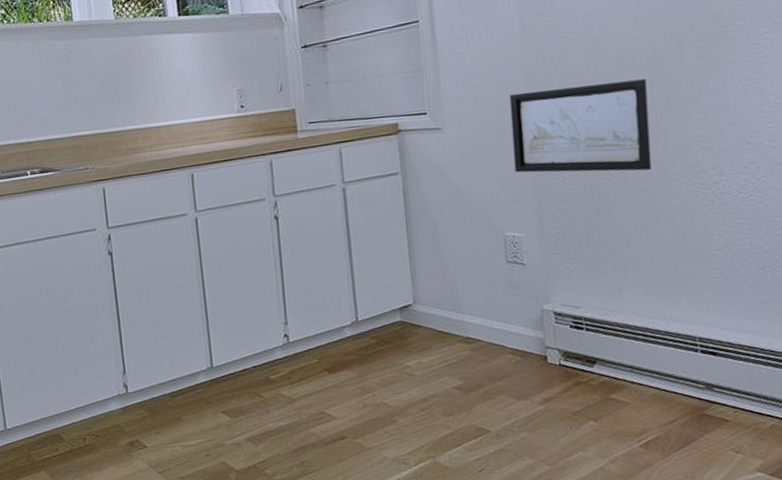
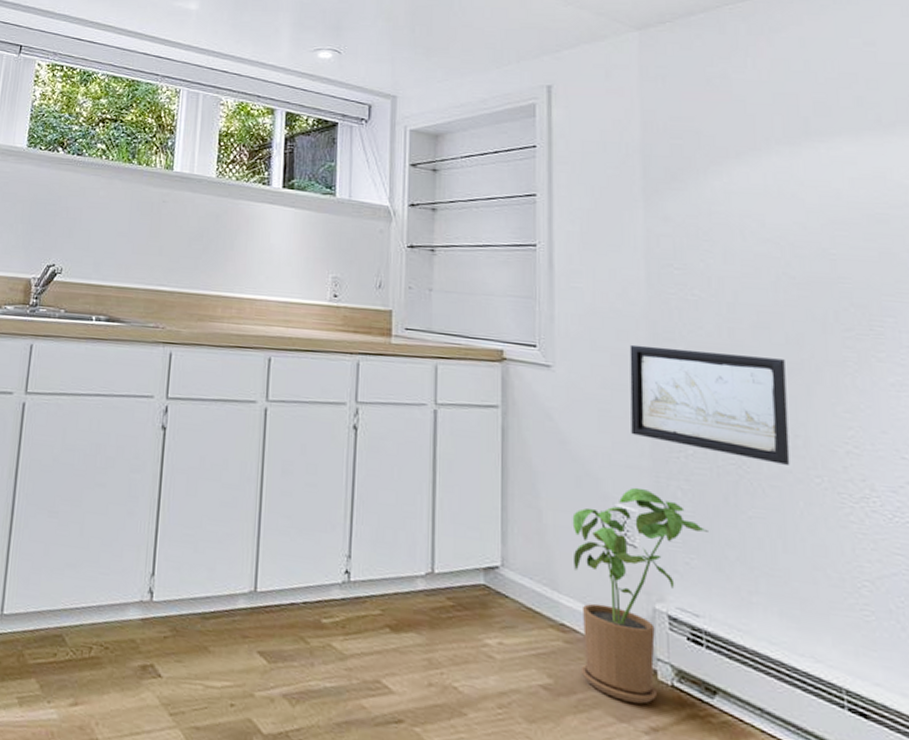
house plant: none [469,215,584,385] -> present [572,487,708,705]

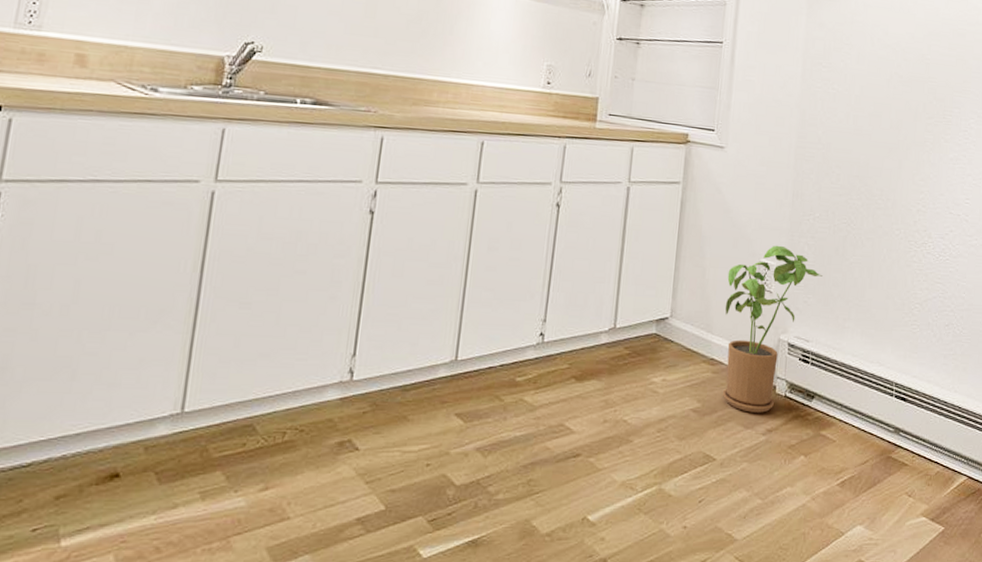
wall art: present [629,344,790,465] -> none [778,129,888,222]

